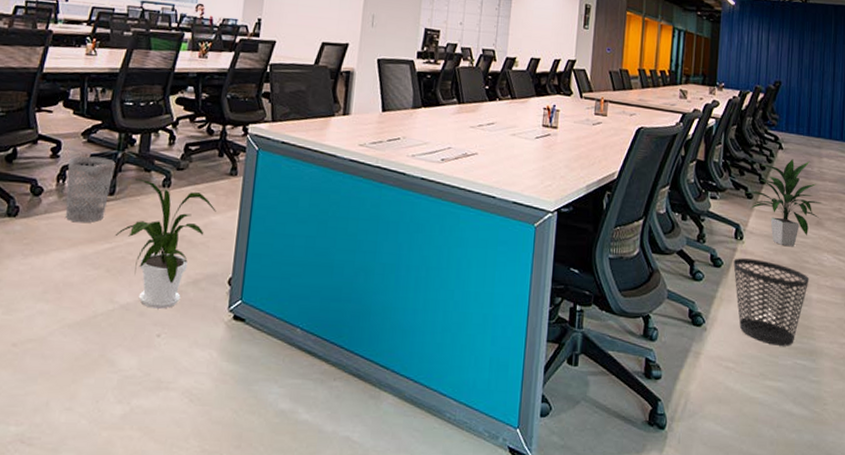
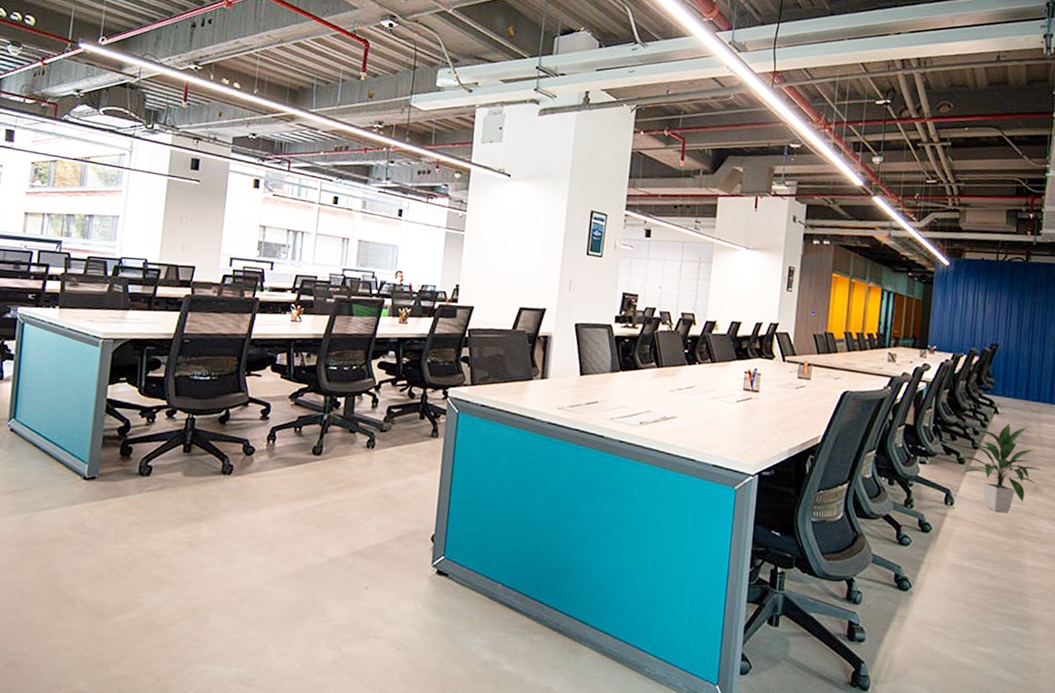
wastebasket: present [65,156,116,223] -> none [276,418,322,481]
house plant: present [115,178,216,309] -> none [323,439,419,563]
wastebasket: present [733,258,809,346] -> none [942,523,1024,613]

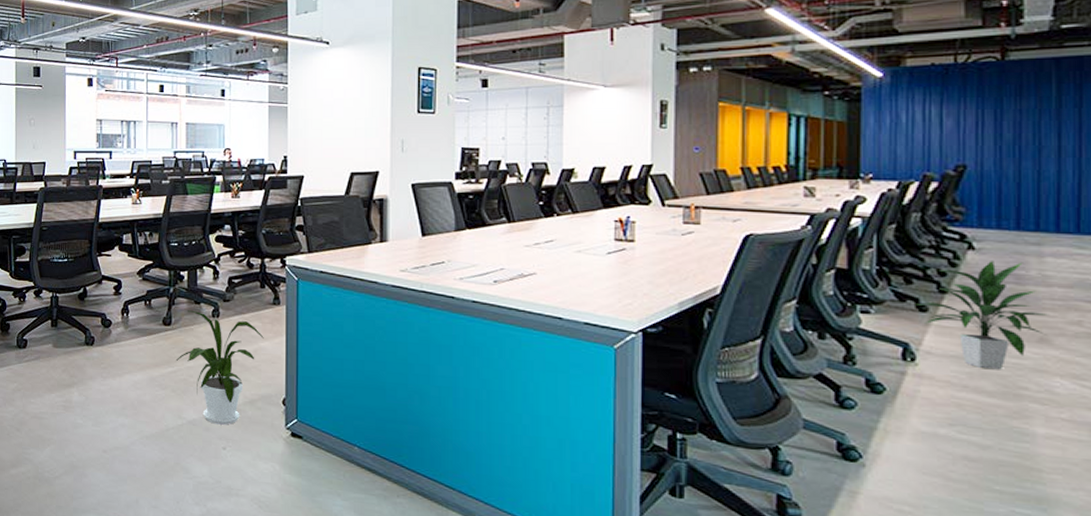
house plant: none [323,439,419,563] -> present [176,310,264,425]

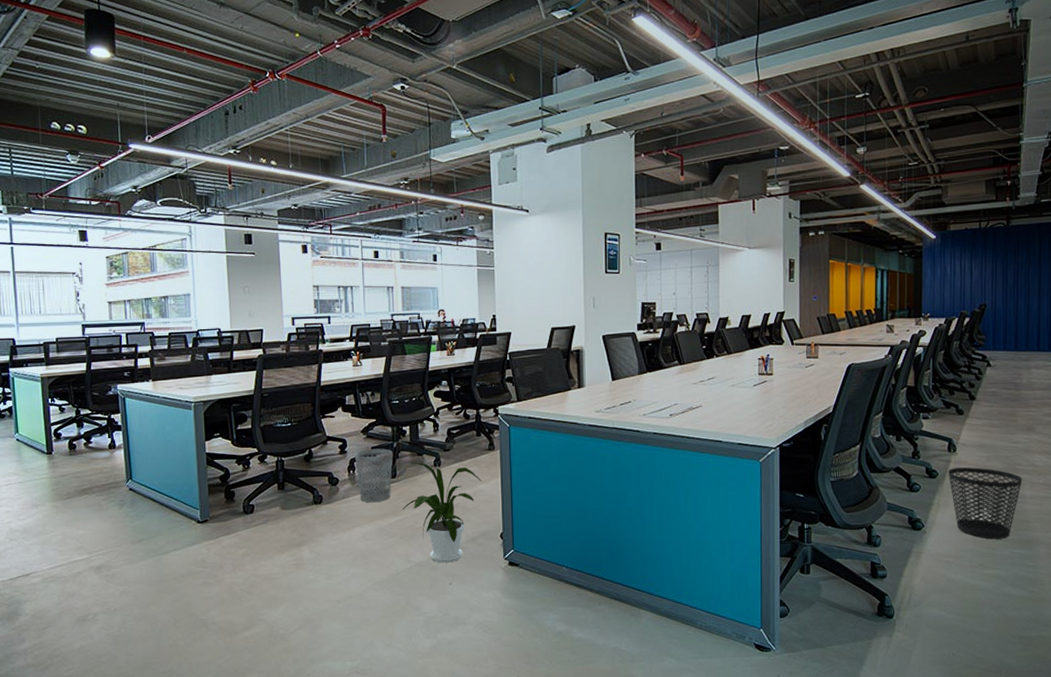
wastebasket: none [129,292,169,350] -> present [354,448,393,503]
wastebasket: none [902,383,1031,491] -> present [948,467,1023,539]
indoor plant: present [915,260,1048,370] -> none [956,373,1033,453]

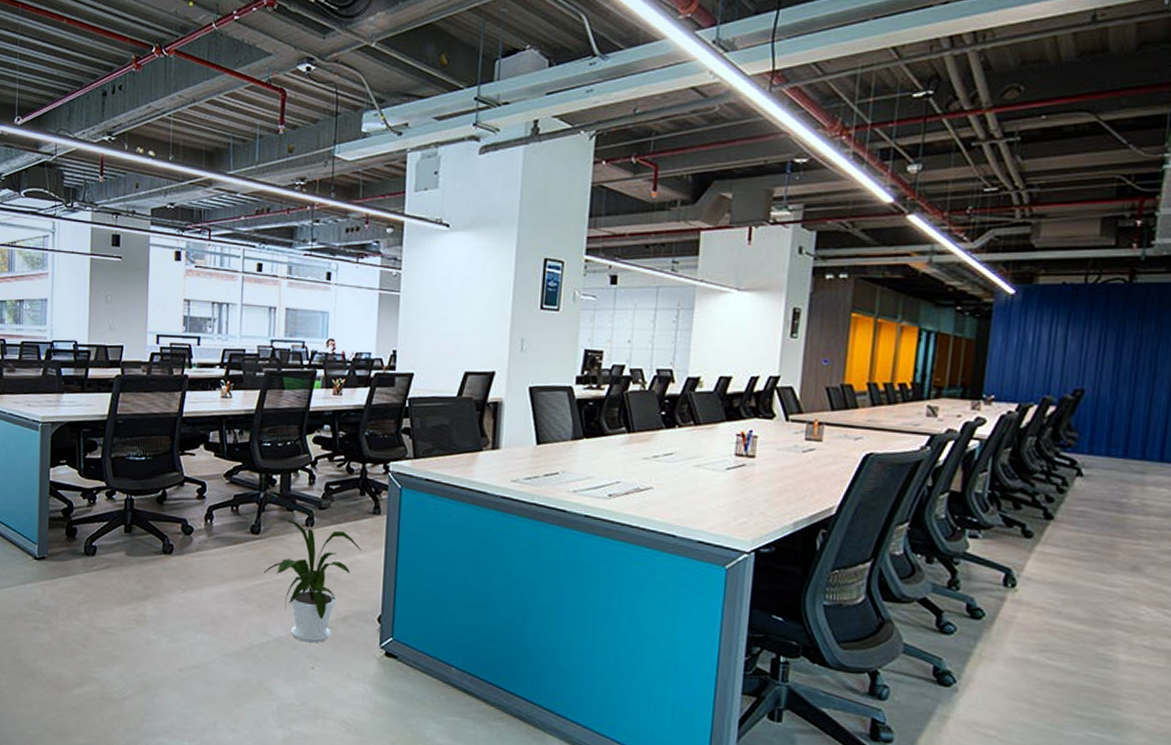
wastebasket: present [354,448,393,503] -> none [213,496,259,561]
wastebasket: present [948,467,1023,539] -> none [1000,609,1117,716]

